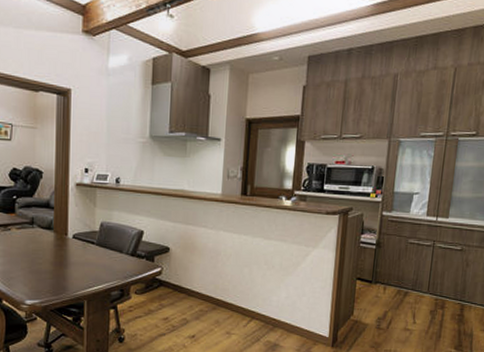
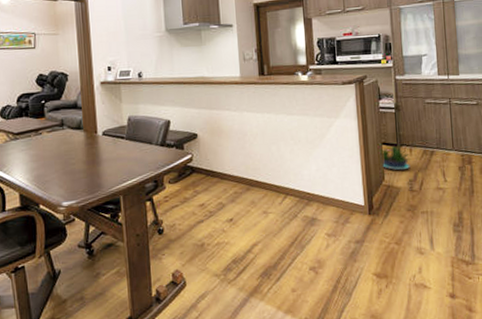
potted plant: none [353,281,384,308] -> present [380,145,411,171]

